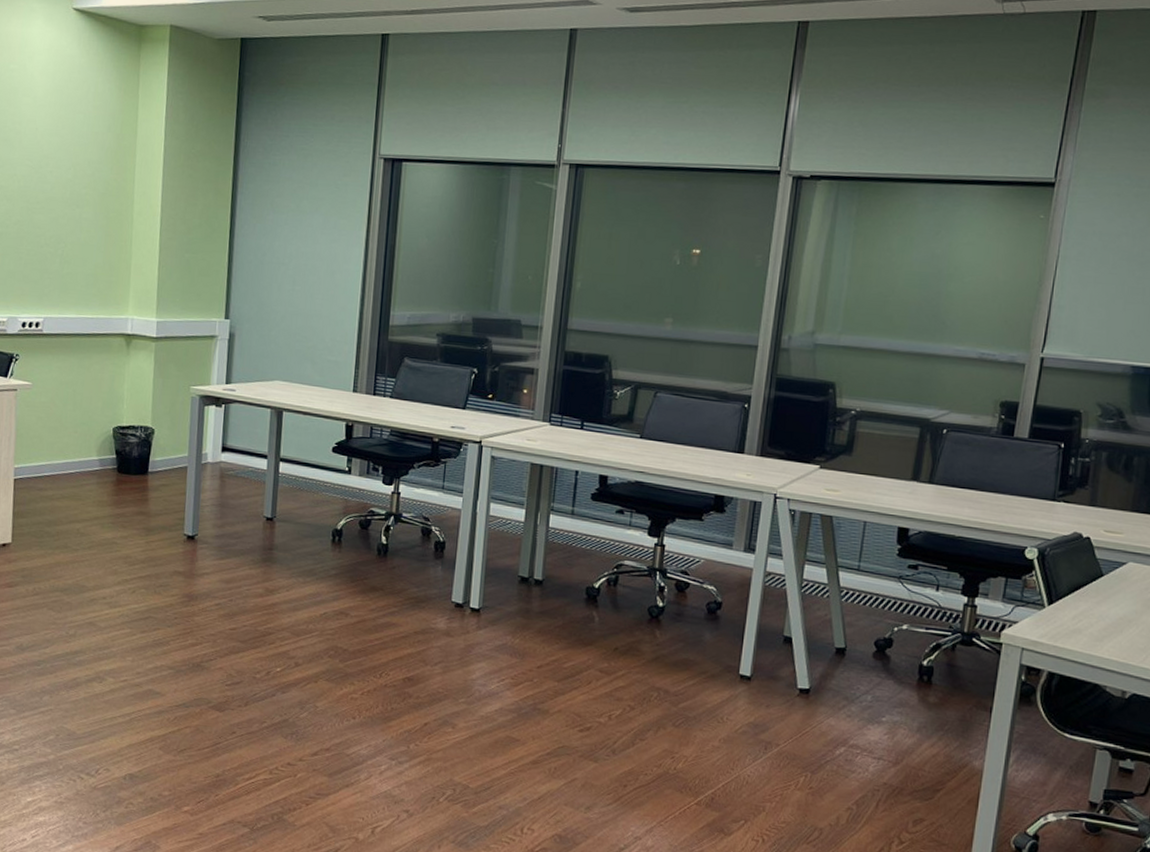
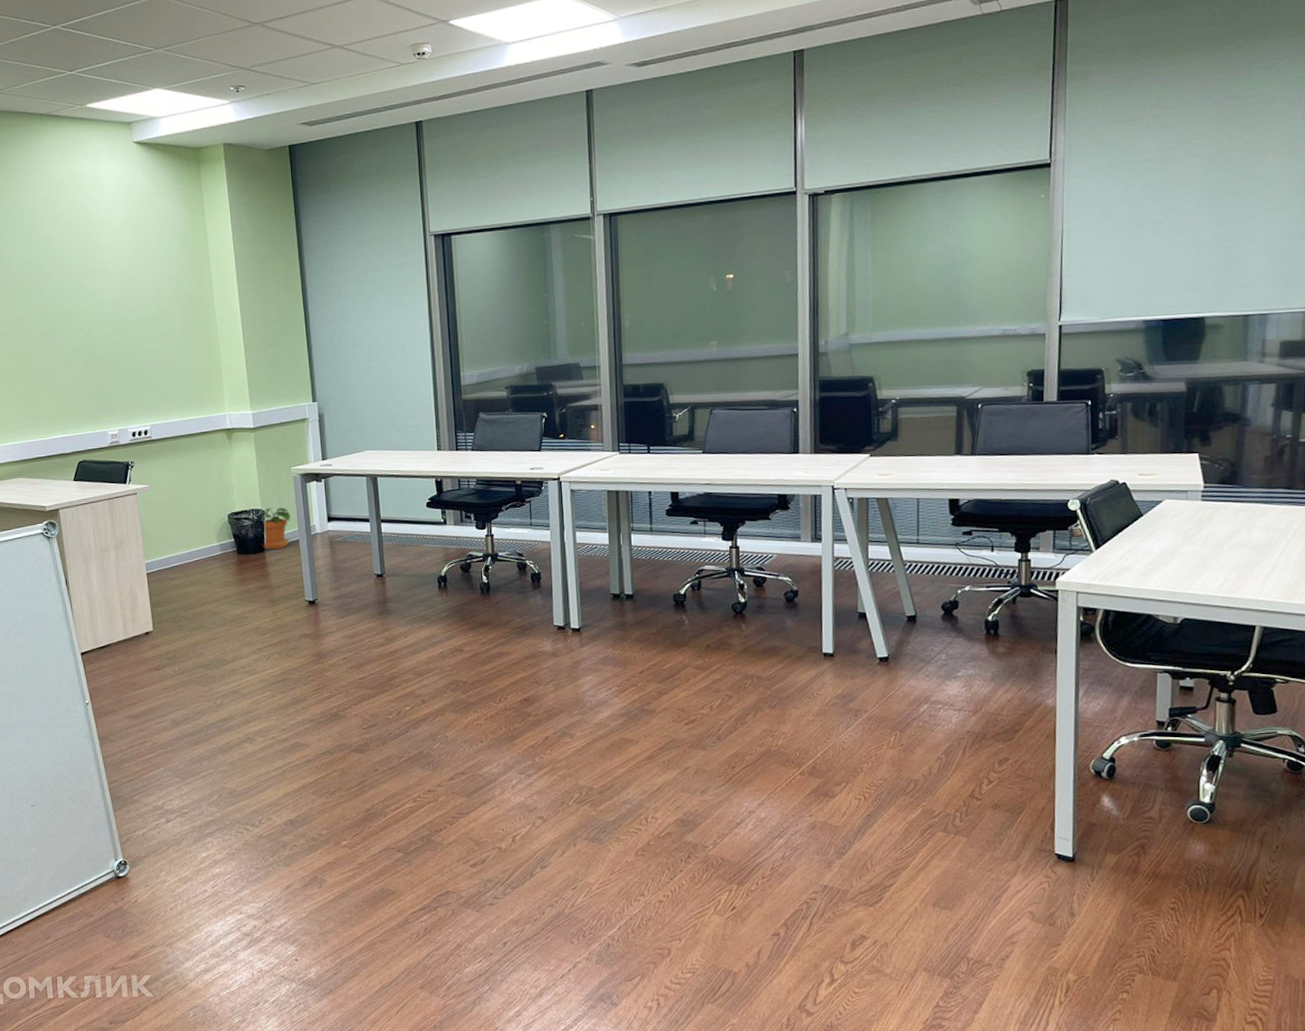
potted plant: none [145,427,182,474] -> present [261,507,290,550]

